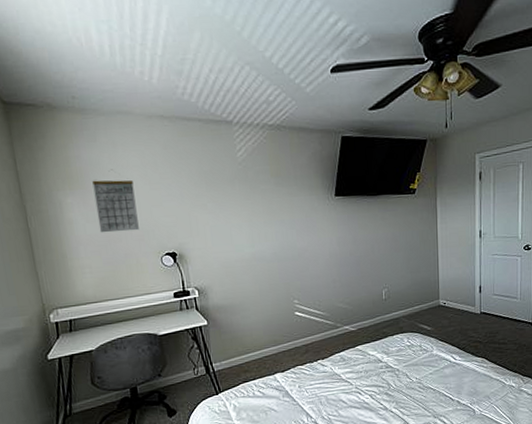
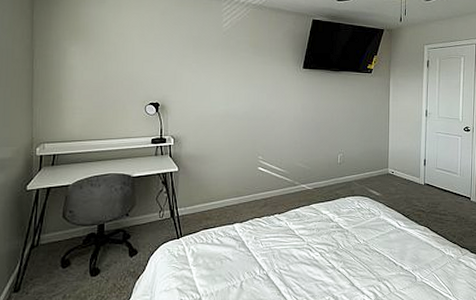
calendar: present [92,169,139,233] -> none [95,27,131,81]

